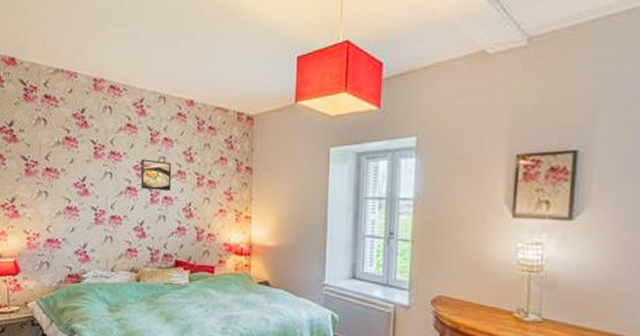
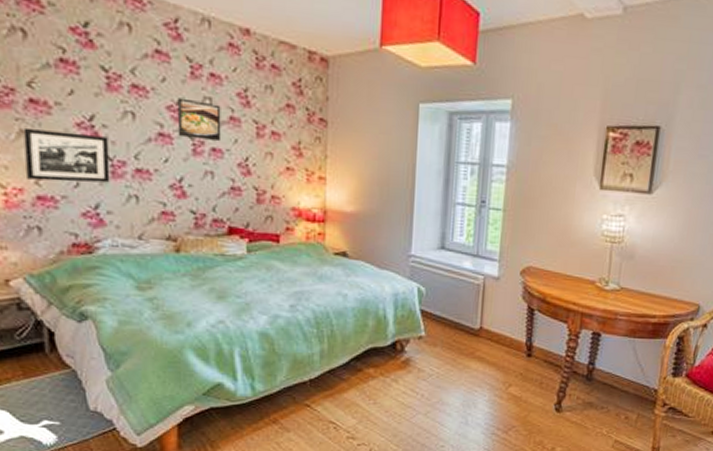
picture frame: none [41,189,94,228] -> present [23,127,110,183]

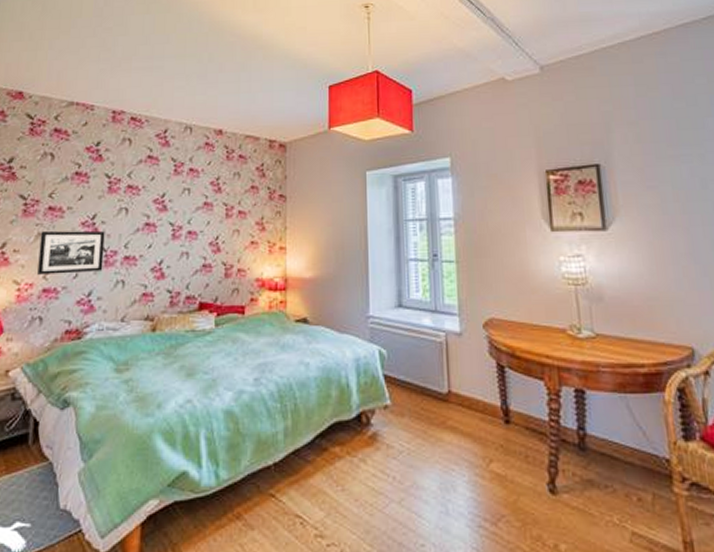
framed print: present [177,98,222,142] -> none [161,191,197,226]

